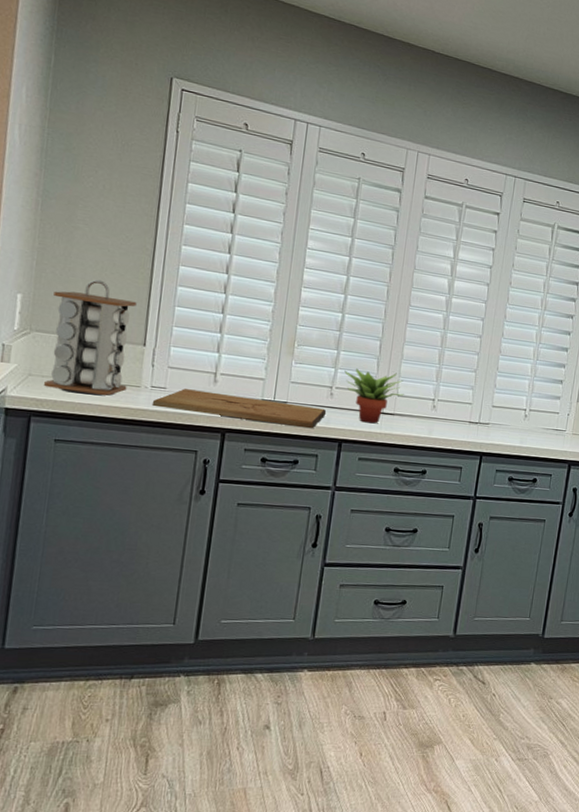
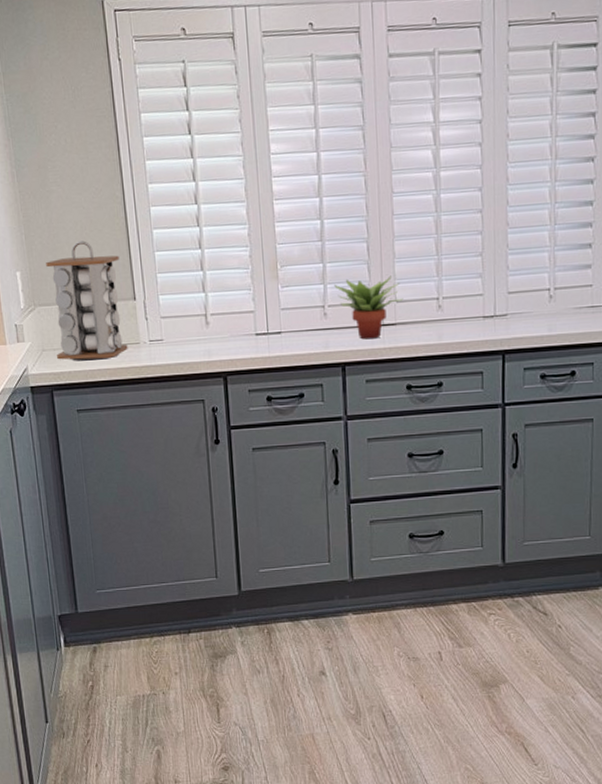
cutting board: present [151,389,327,429] -> none [153,332,324,361]

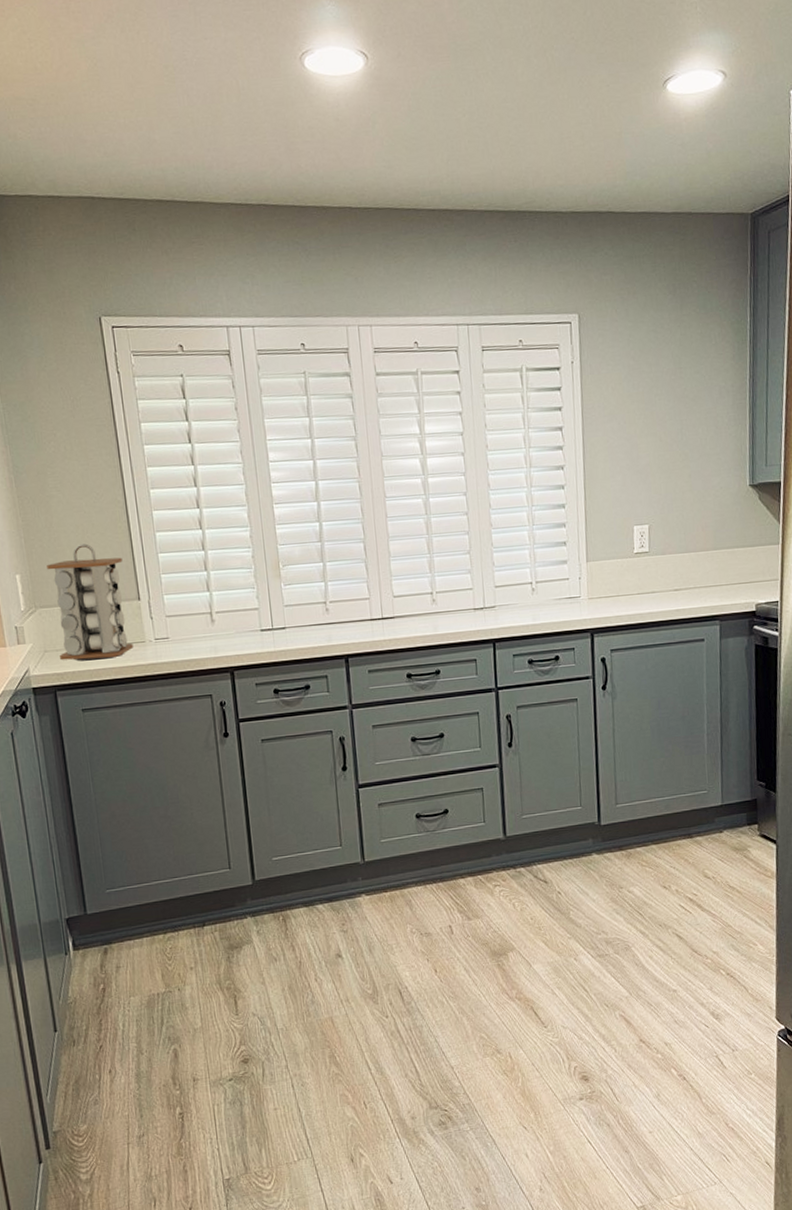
succulent plant: present [334,275,403,339] -> none [334,572,400,632]

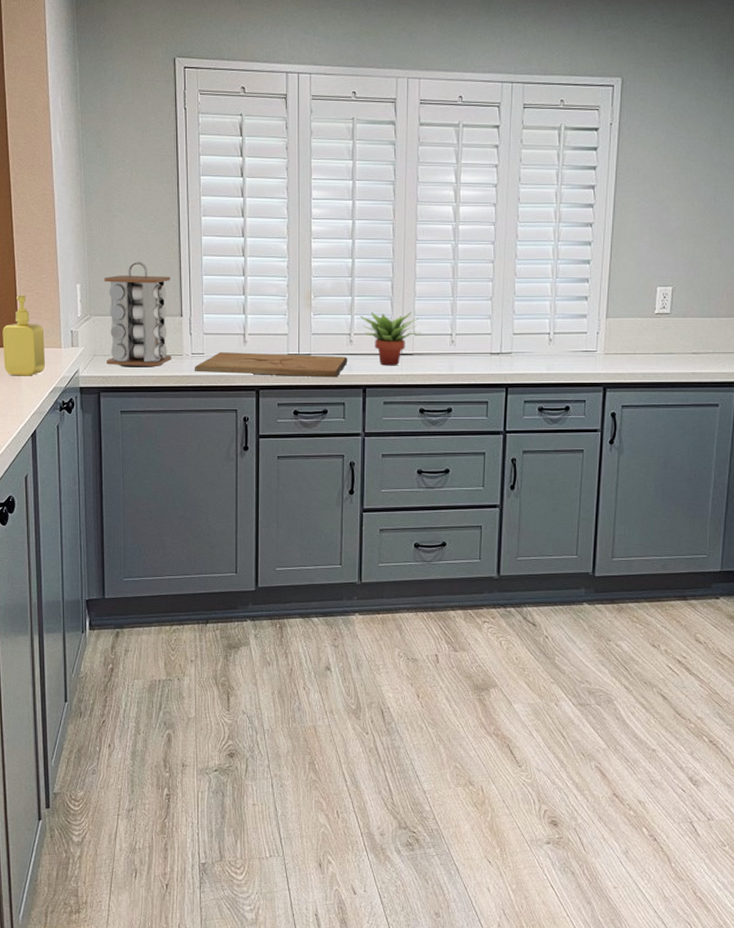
cutting board: none [159,626,326,659] -> present [194,352,348,378]
succulent plant: none [334,572,400,632] -> present [360,311,421,366]

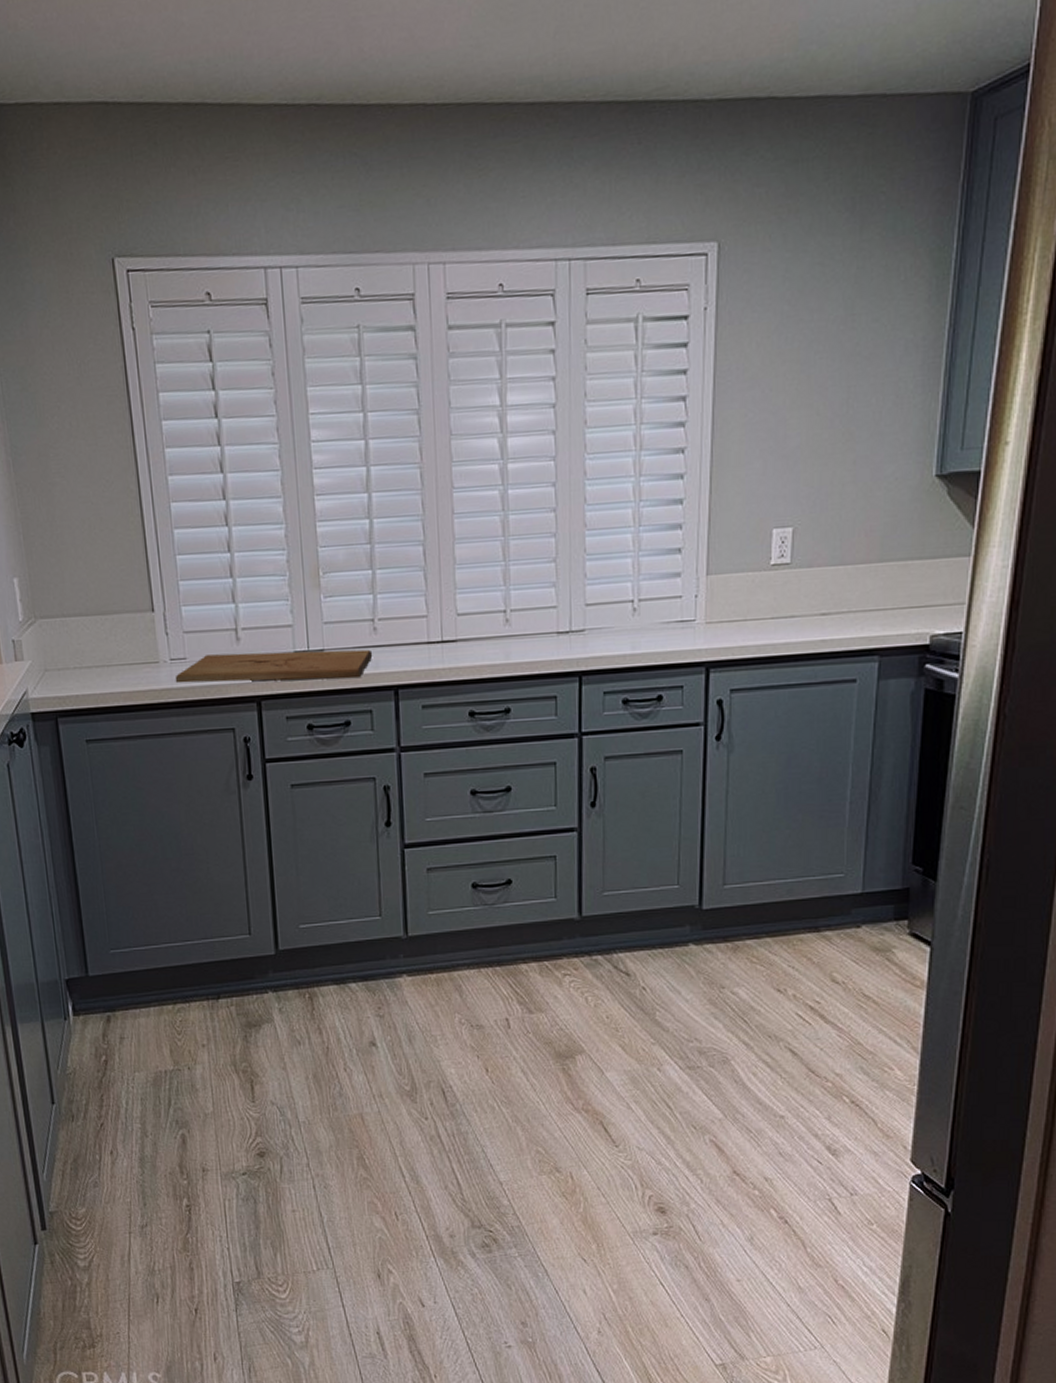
spice rack: present [104,261,172,367] -> none [48,541,146,683]
succulent plant: present [360,311,421,366] -> none [385,584,465,658]

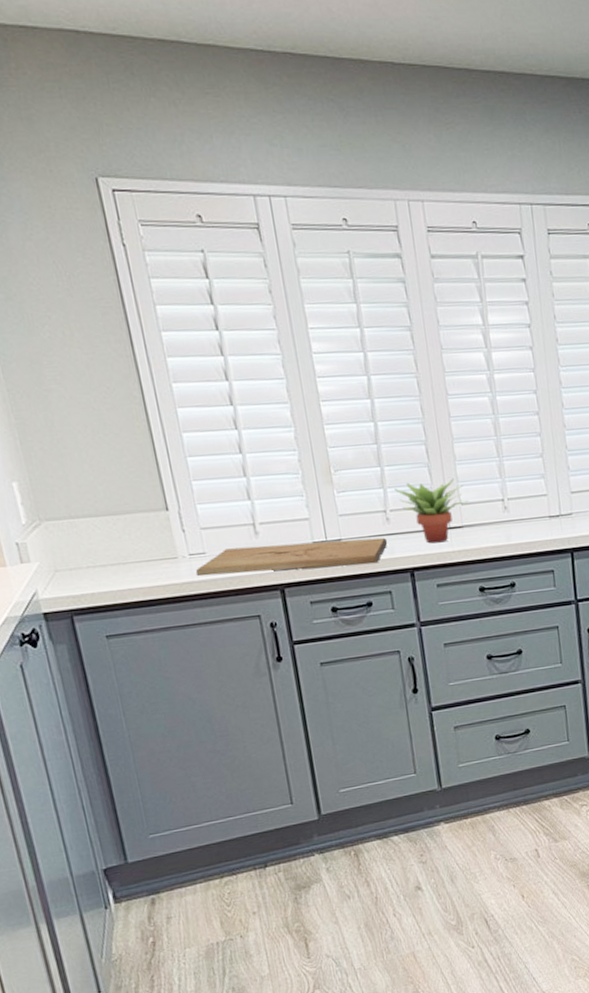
succulent plant: none [385,584,465,658] -> present [394,478,468,543]

